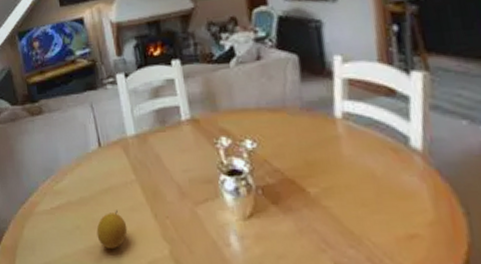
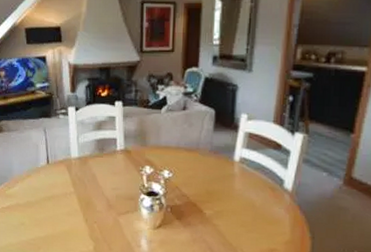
fruit: present [96,210,128,250] -> none [38,213,63,243]

